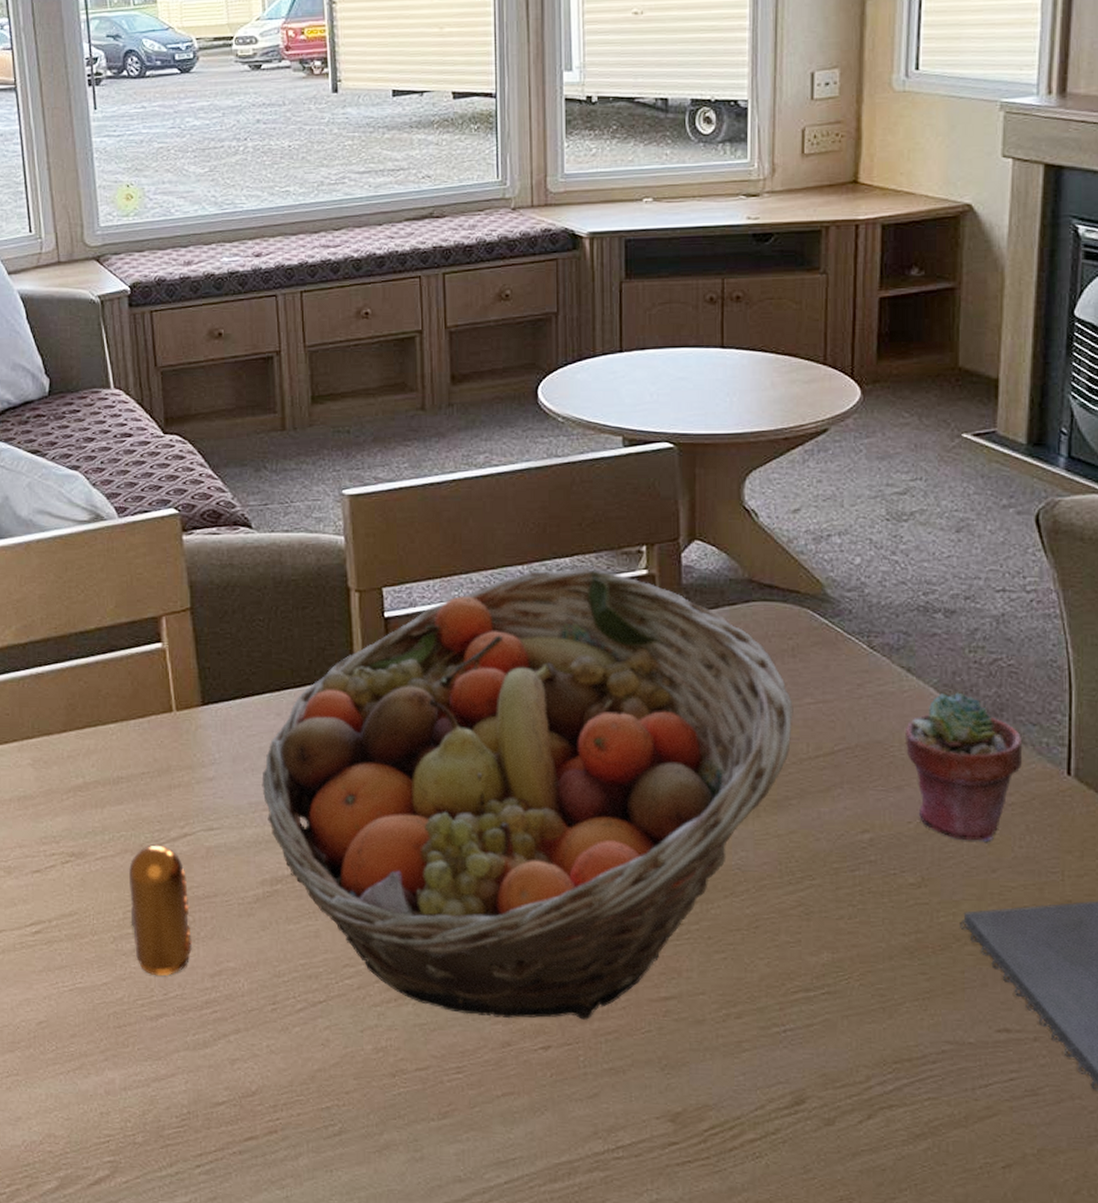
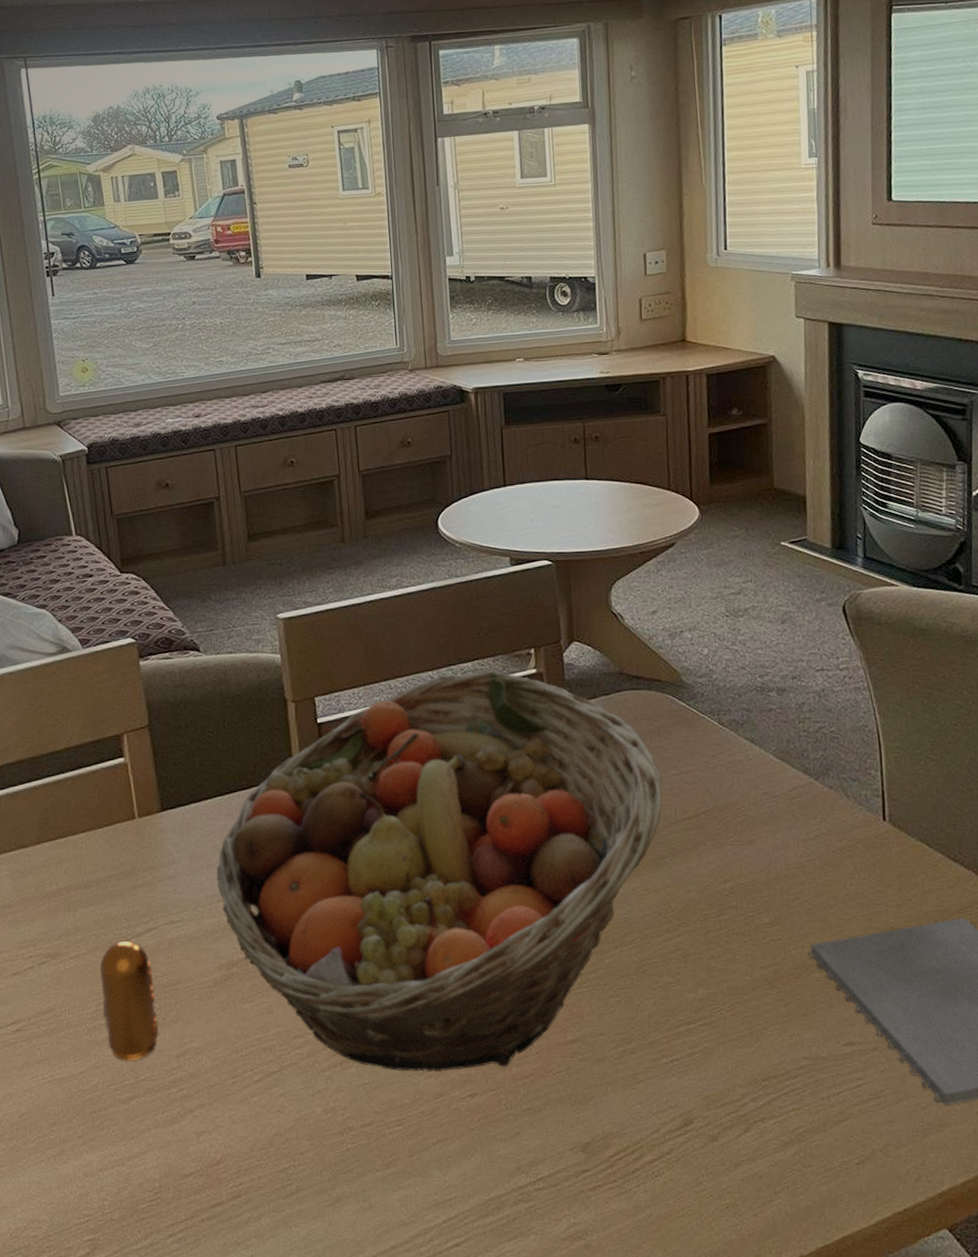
potted succulent: present [906,692,1023,843] -> none [753,757,848,883]

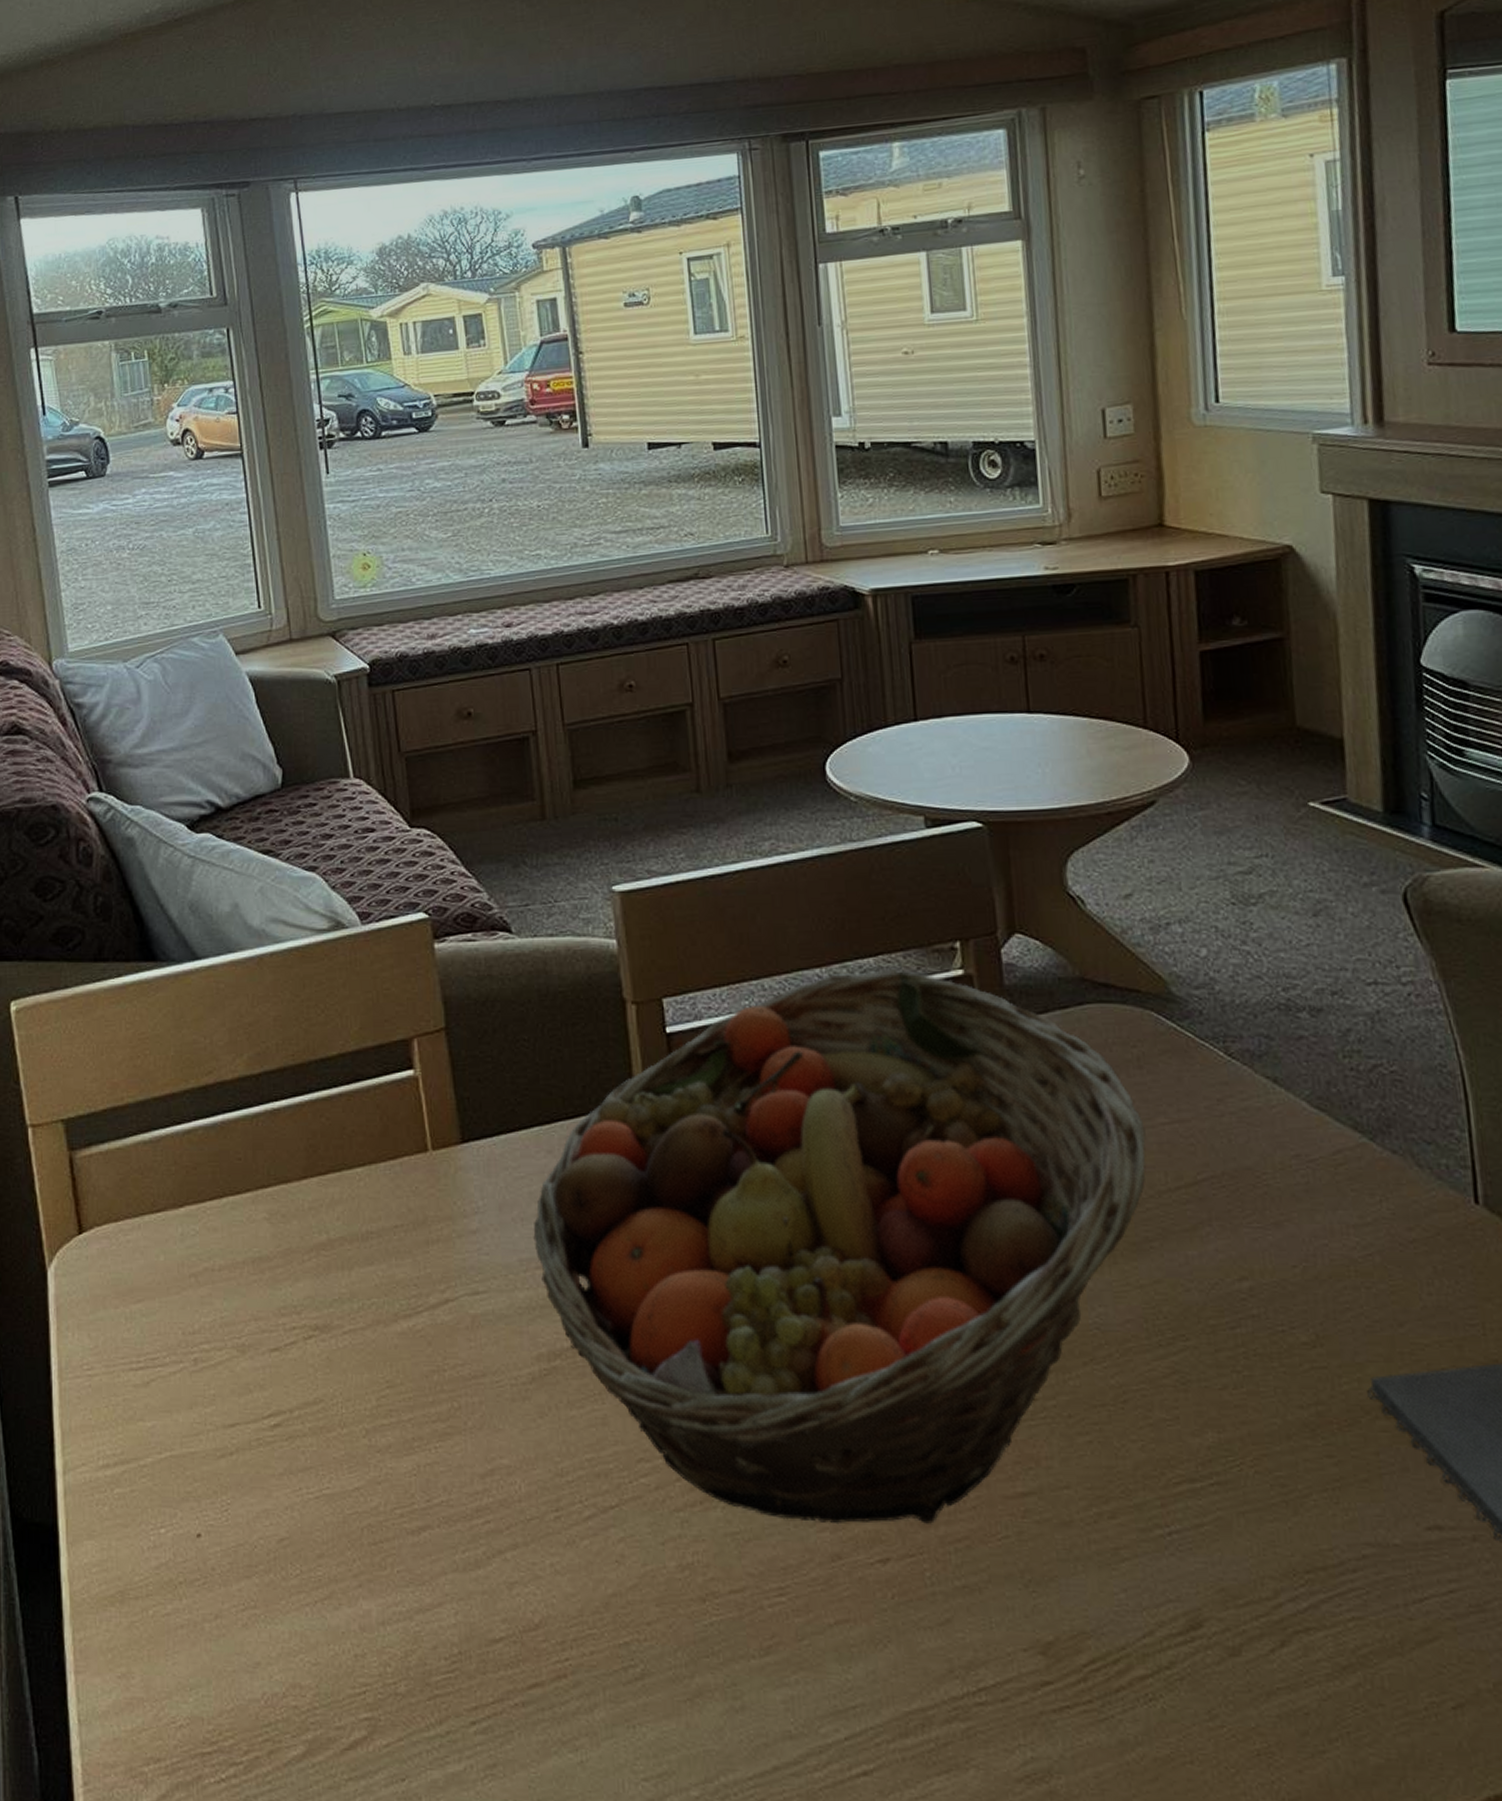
pepper shaker: present [100,940,159,1062] -> none [382,1313,458,1478]

